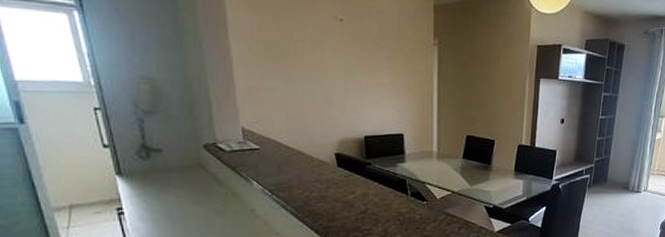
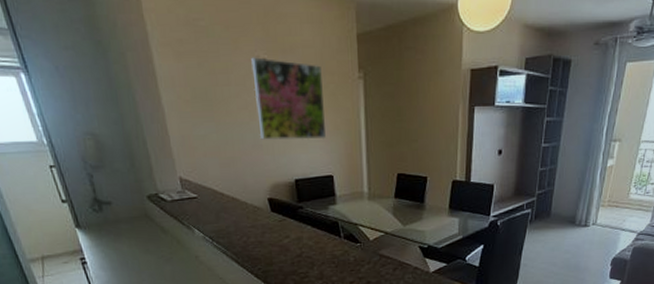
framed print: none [329,17,398,99] -> present [251,57,326,140]

